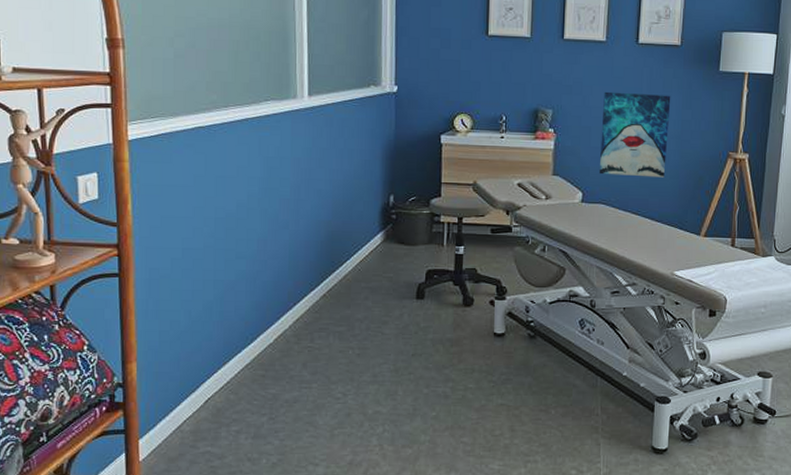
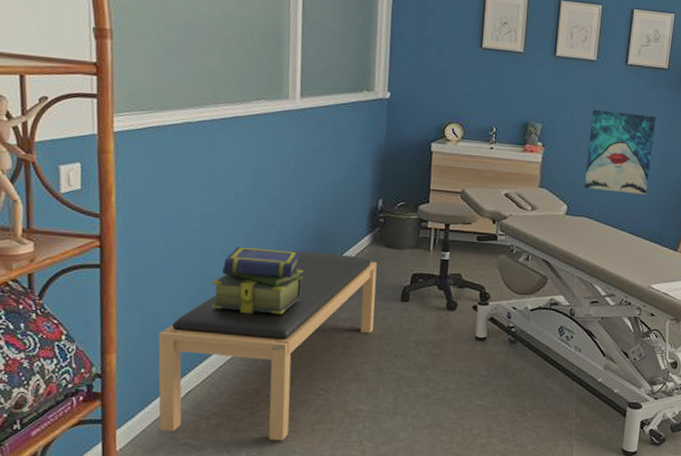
bench: none [177,251,391,447] -> present [158,250,377,441]
stack of books: none [227,249,317,318] -> present [211,246,303,315]

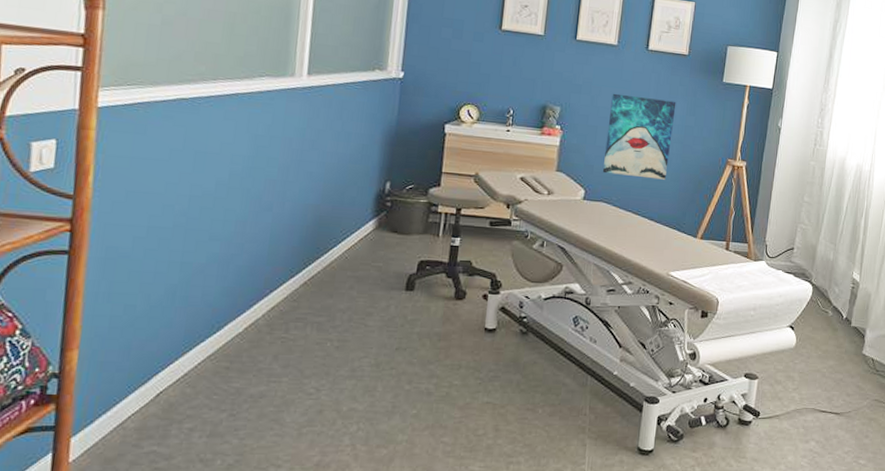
bench: present [158,250,377,441] -> none [122,235,381,446]
stack of books: present [211,246,303,315] -> none [193,231,300,305]

